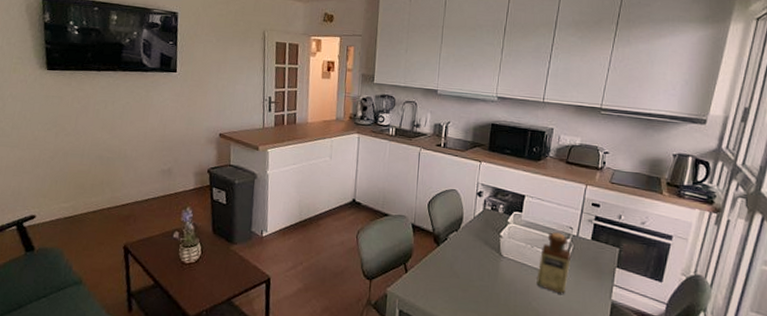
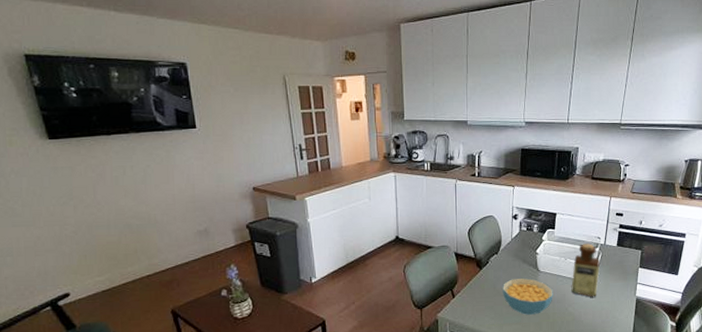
cereal bowl: none [460,260,516,304] -> present [503,277,553,315]

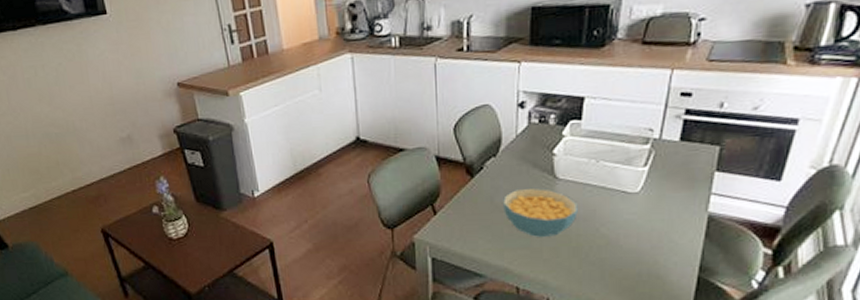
bottle: present [571,243,600,297] -> none [605,138,651,214]

